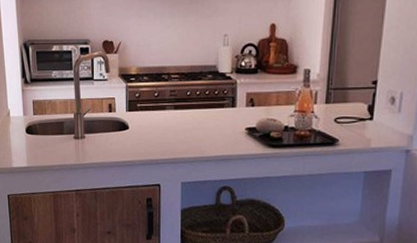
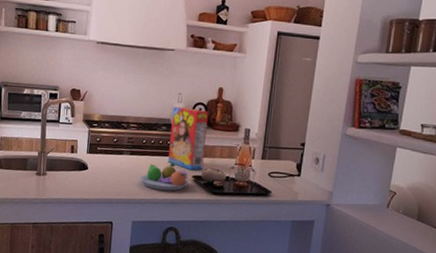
fruit bowl: none [185,115,242,147] -> present [139,163,189,191]
cereal box: none [217,51,261,122] -> present [168,107,209,171]

